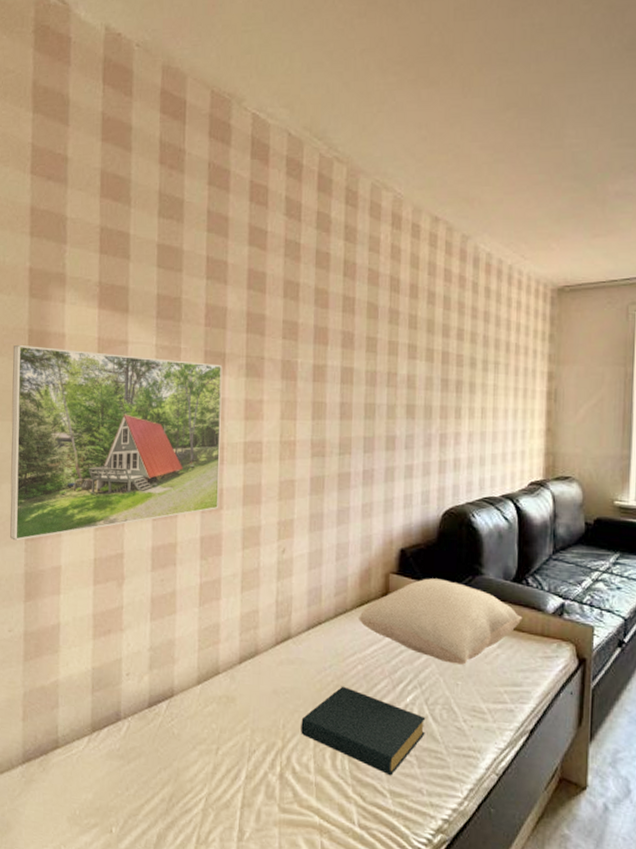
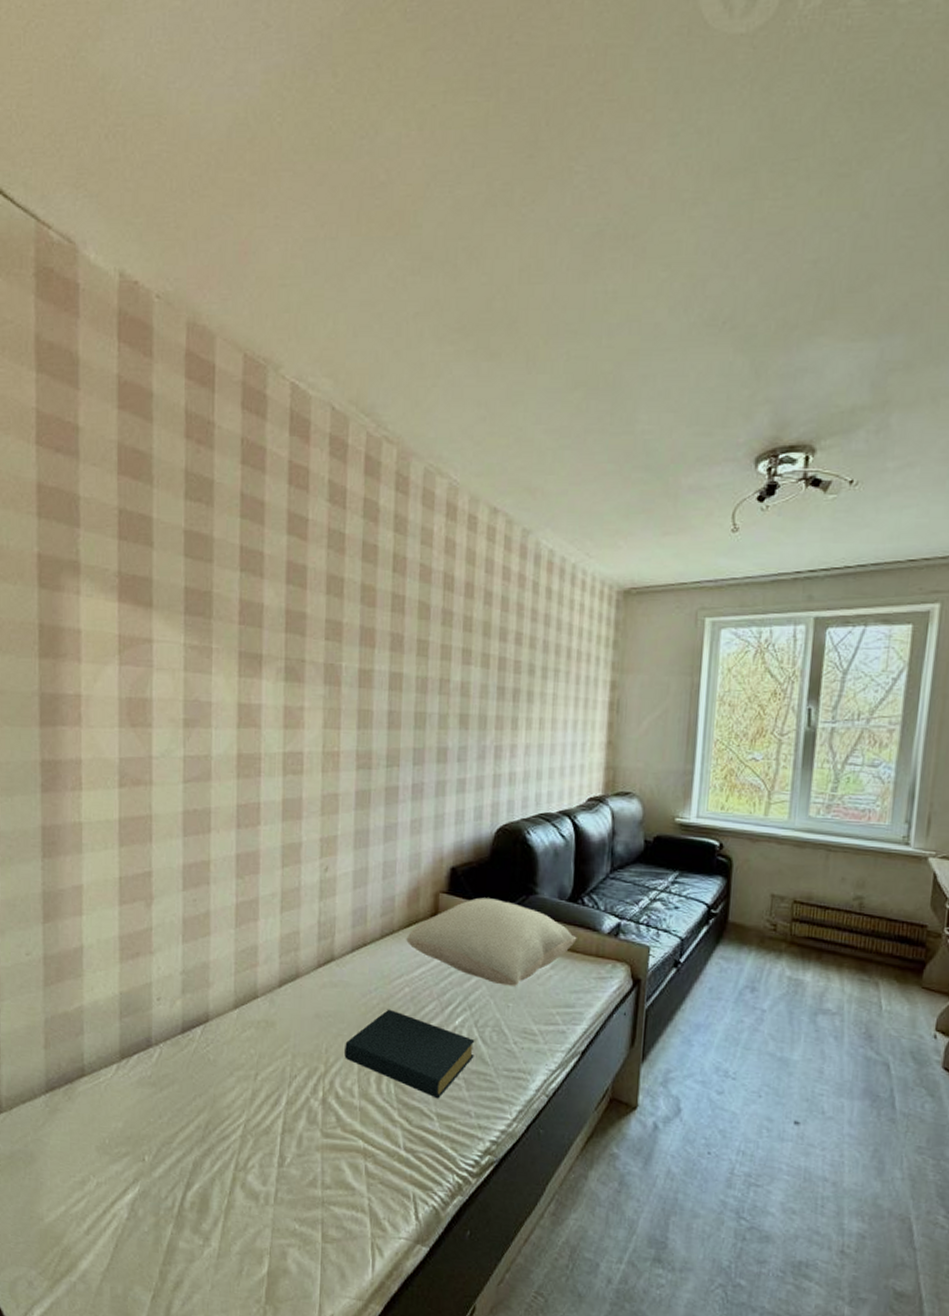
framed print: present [10,344,223,541] -> none [21,641,259,858]

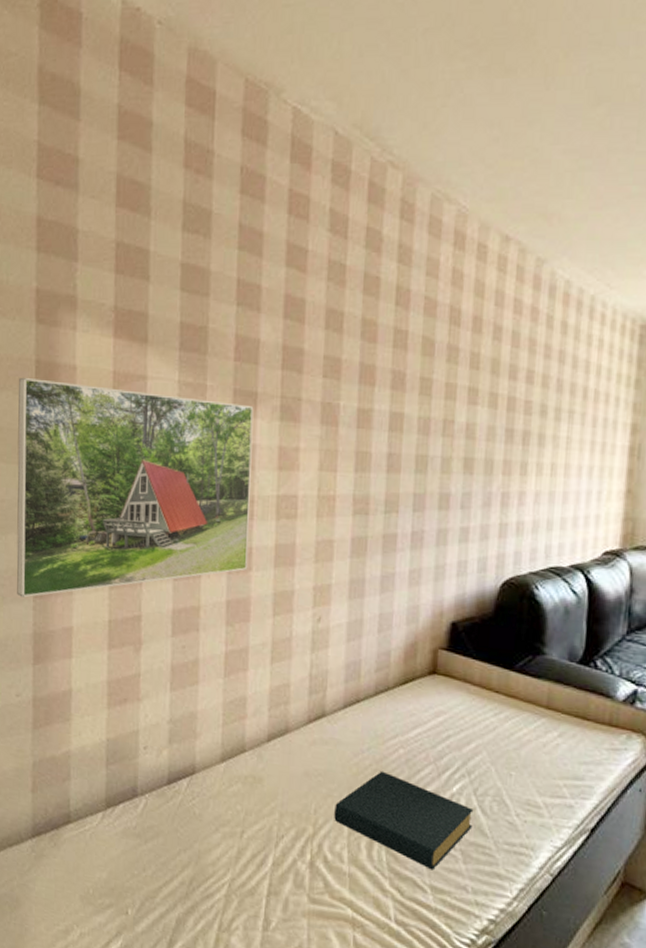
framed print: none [21,641,259,858] -> present [16,377,254,598]
pillow: present [406,897,577,986] -> none [402,656,588,754]

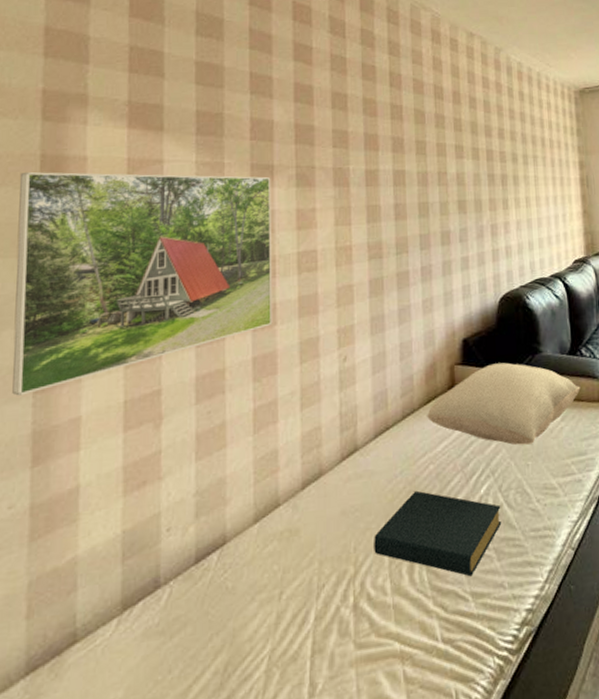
pillow: none [402,656,588,754] -> present [427,362,581,445]

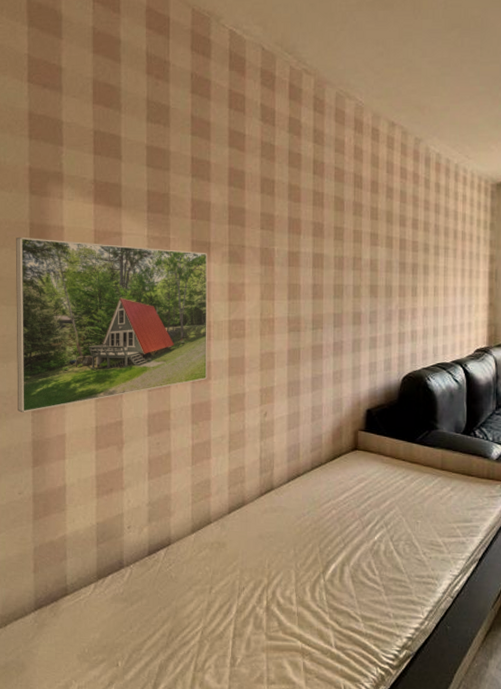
hardback book: present [374,490,502,577] -> none [284,528,391,603]
pillow: present [427,362,581,445] -> none [332,433,471,506]

